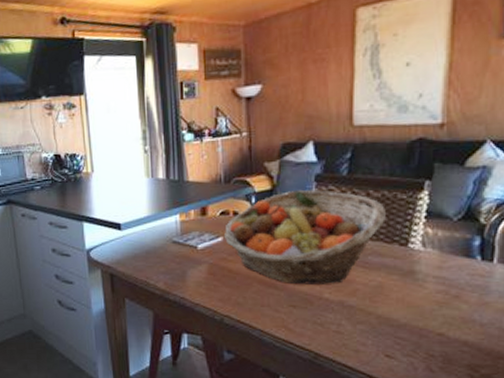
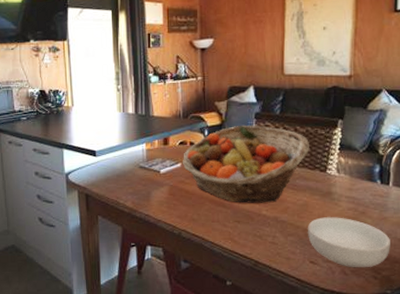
cereal bowl: none [383,301,493,363] -> present [308,217,390,267]

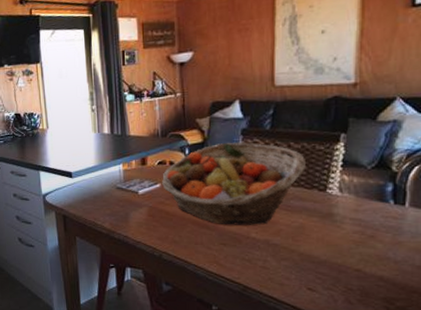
cereal bowl: present [308,217,390,267] -> none [305,241,406,296]

